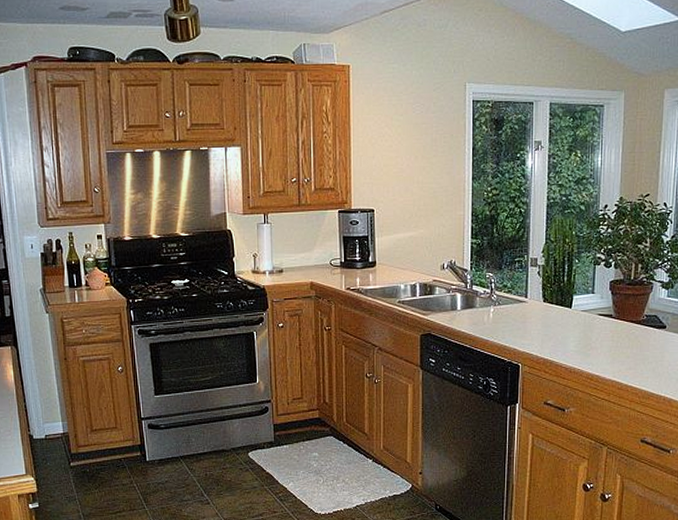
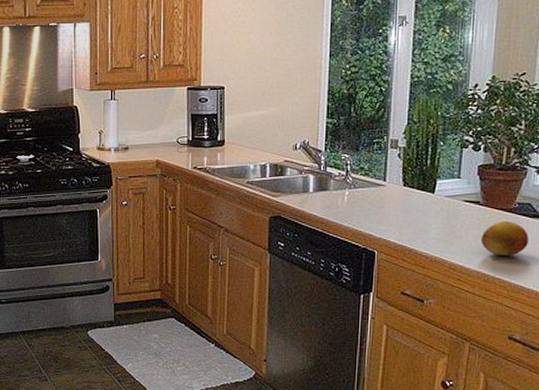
fruit: none [614,333,656,365] -> present [480,221,529,256]

